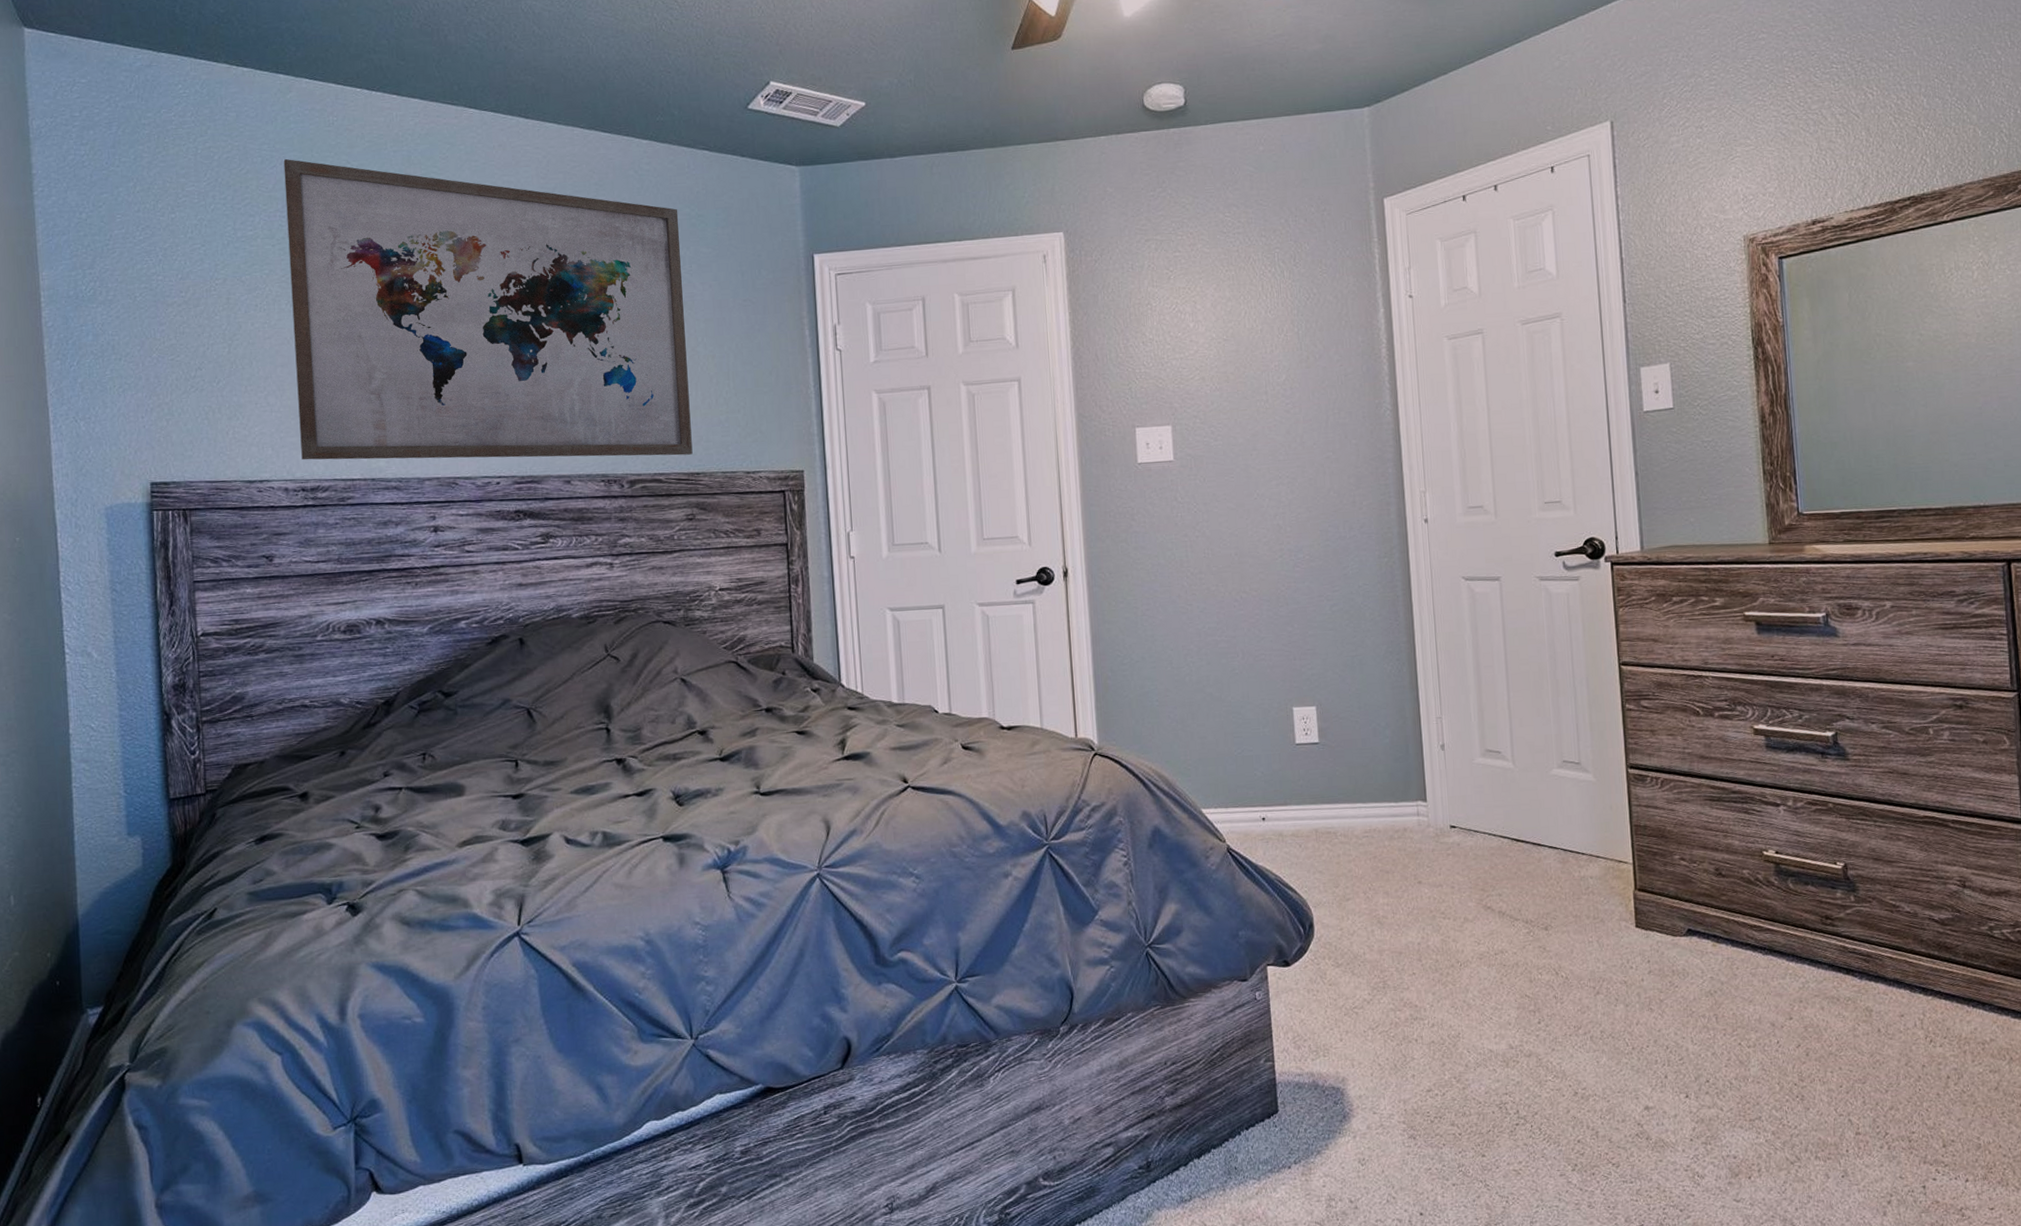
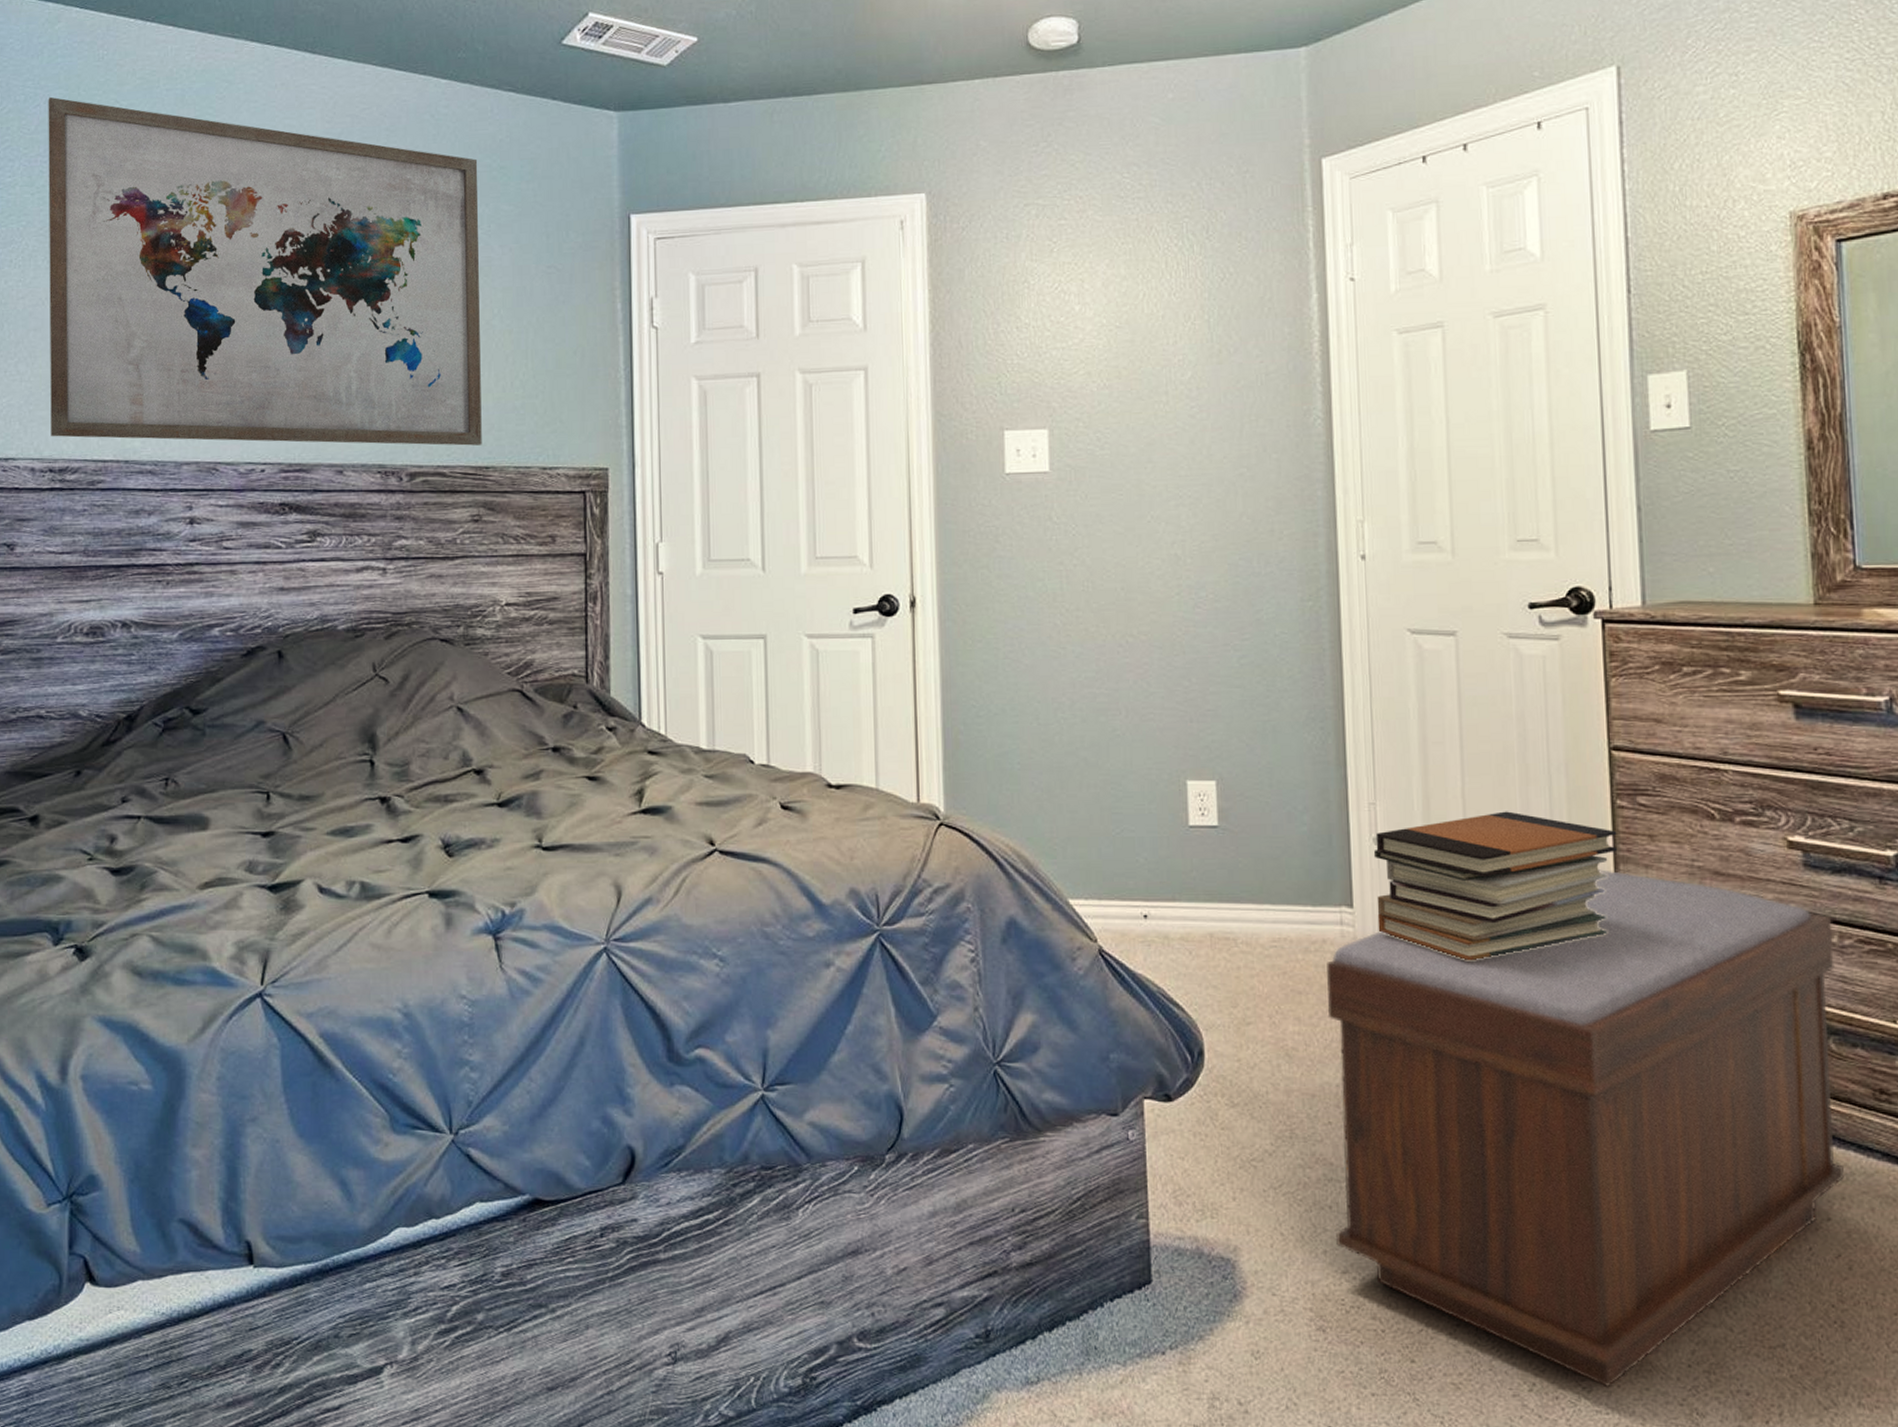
bench: none [1407,759,1801,1163] -> present [1327,869,1844,1388]
book stack: none [1441,718,1628,838] -> present [1373,811,1618,961]

